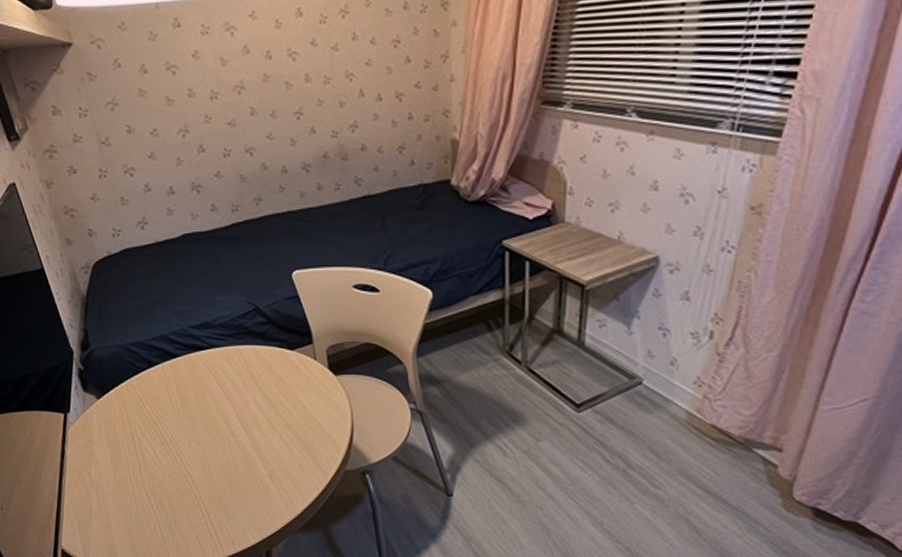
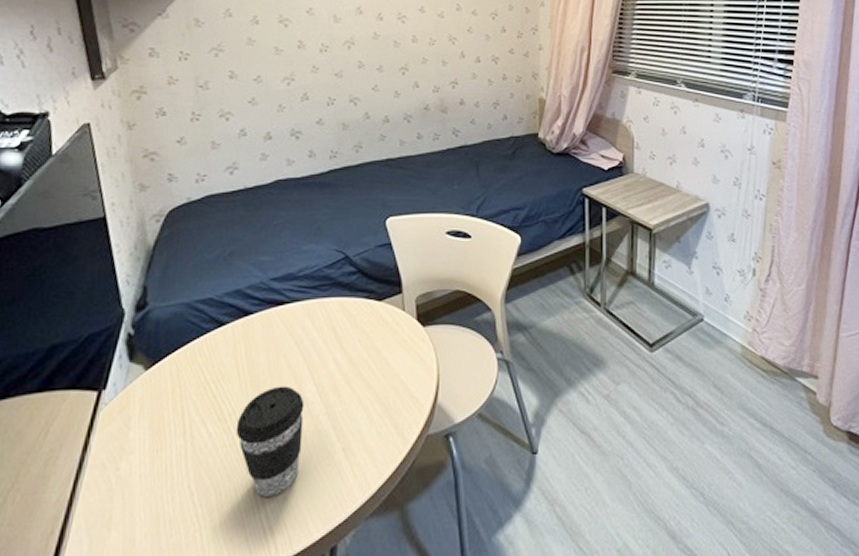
coffee cup: none [176,419,234,507] -> present [235,386,305,497]

